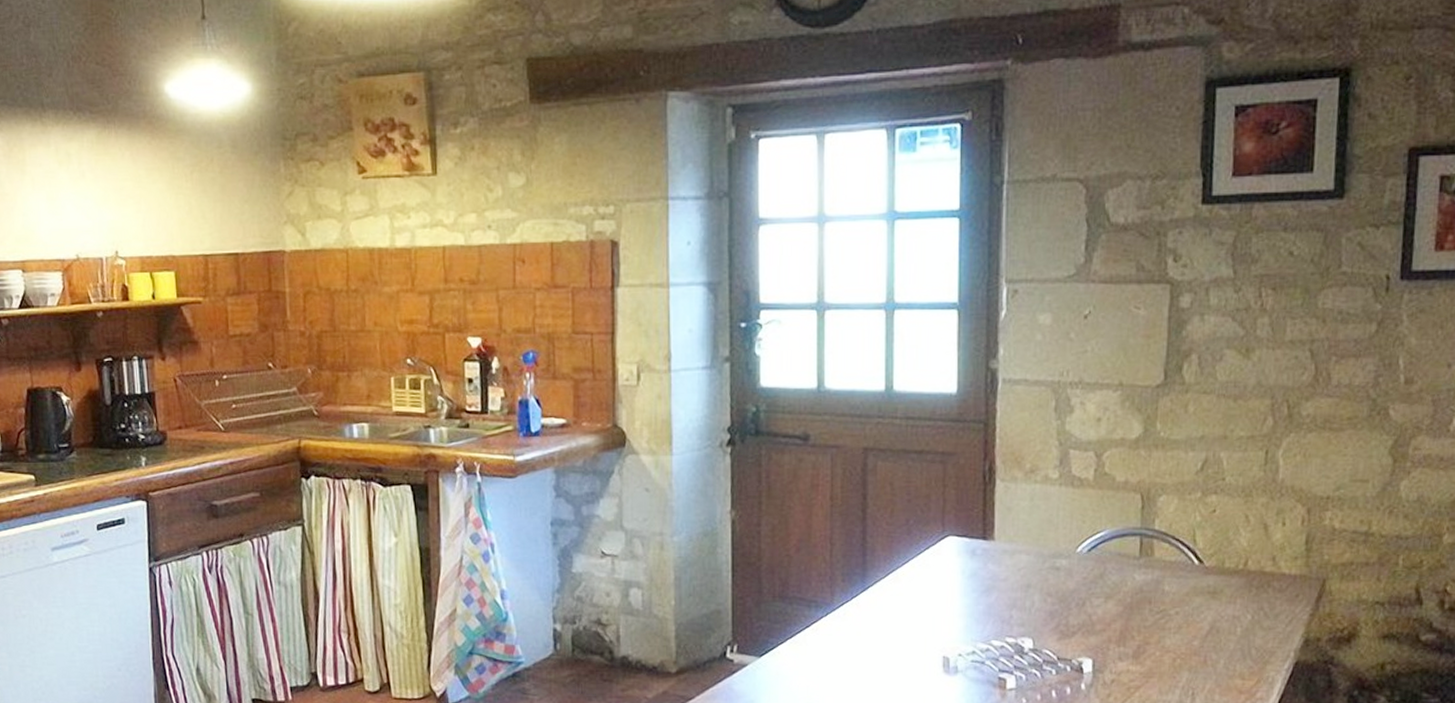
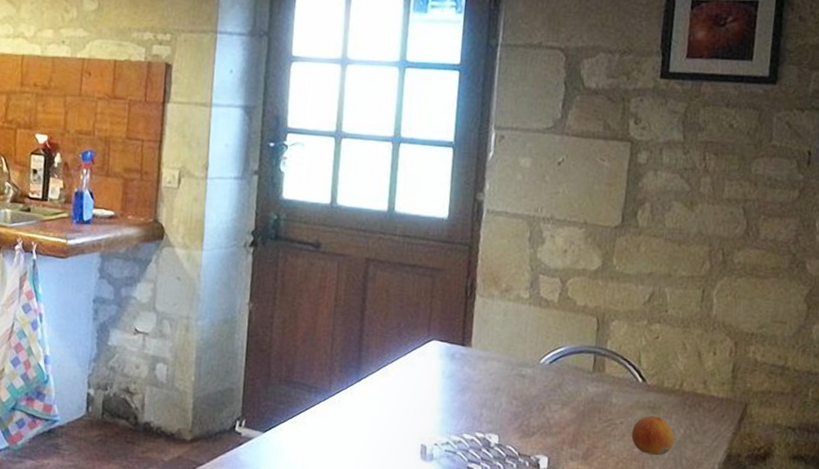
fruit: none [1189,601,1241,647] -> present [631,415,675,456]

